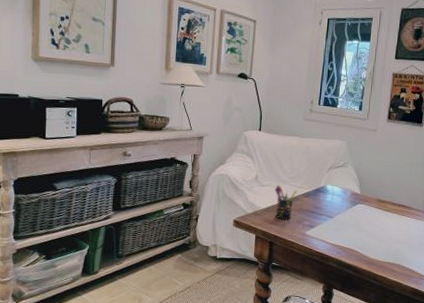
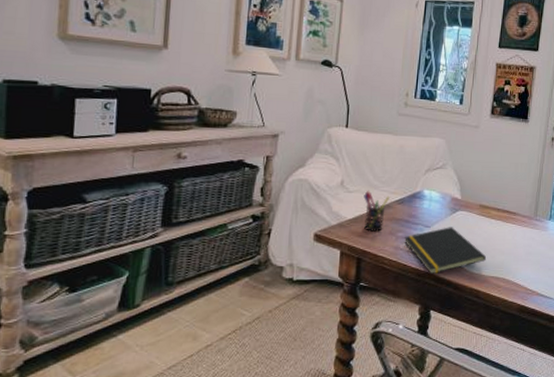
notepad: none [310,218,384,259] -> present [404,227,487,275]

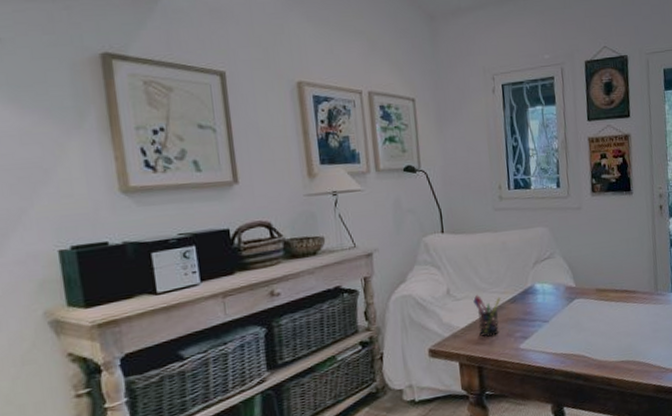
notepad: present [404,227,487,275] -> none [523,317,613,371]

